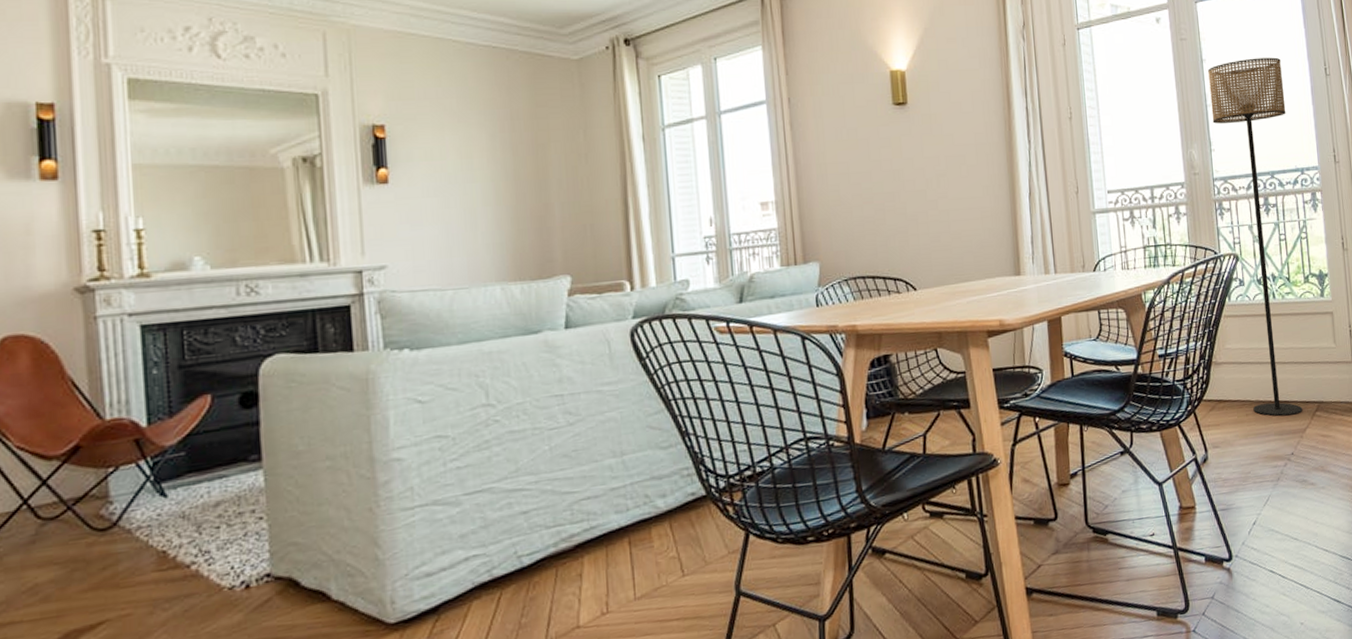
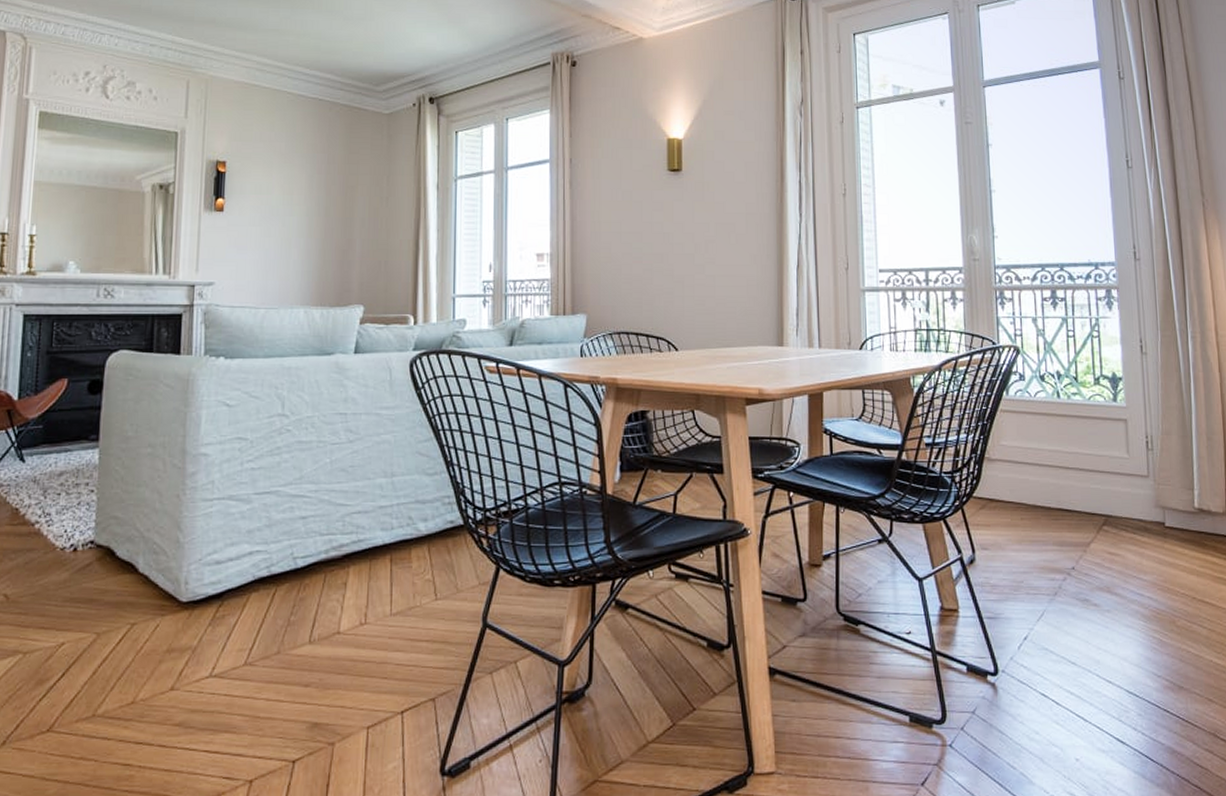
floor lamp: present [1208,57,1303,417] -> none [994,145,1087,526]

